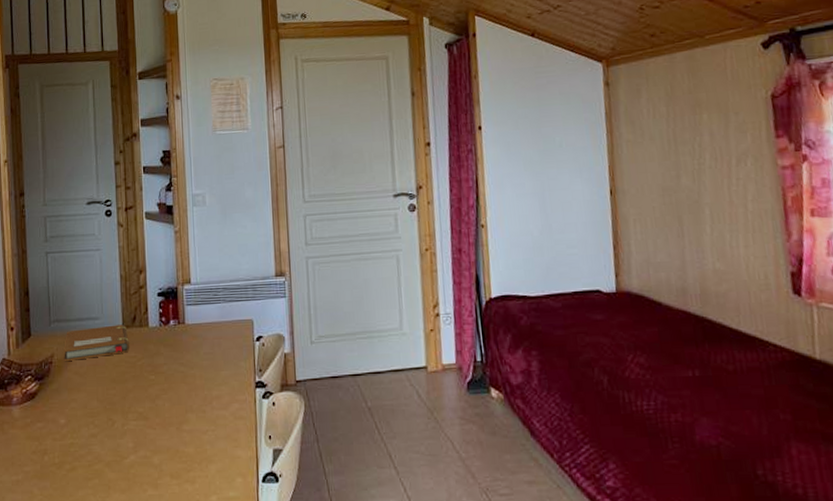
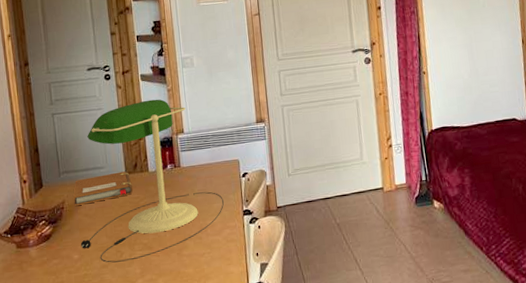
desk lamp: none [68,241,233,432] -> present [80,99,224,263]

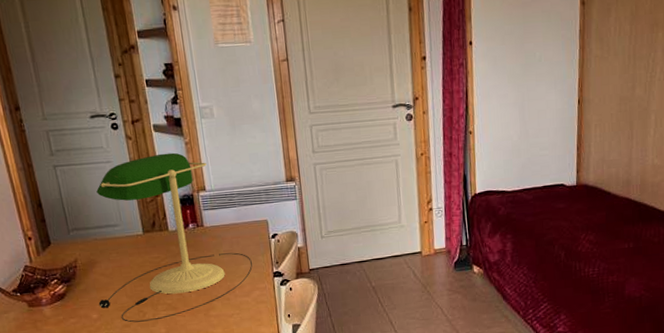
notebook: present [73,171,133,207] -> none [86,229,152,266]

